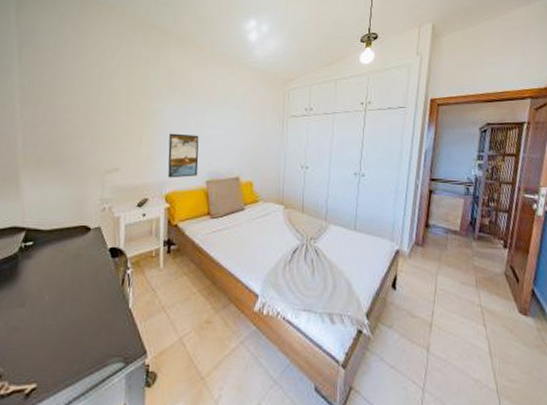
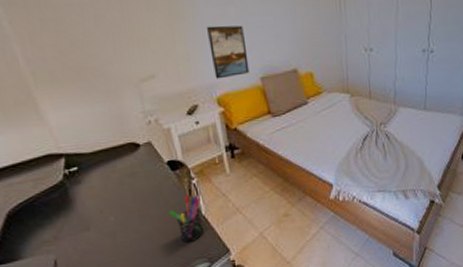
pen holder: none [99,284,131,337] -> present [169,195,205,243]

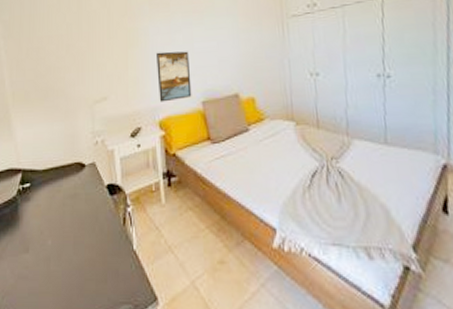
pen holder: present [169,195,205,243] -> none [101,224,134,282]

